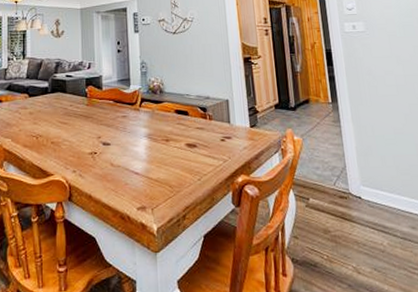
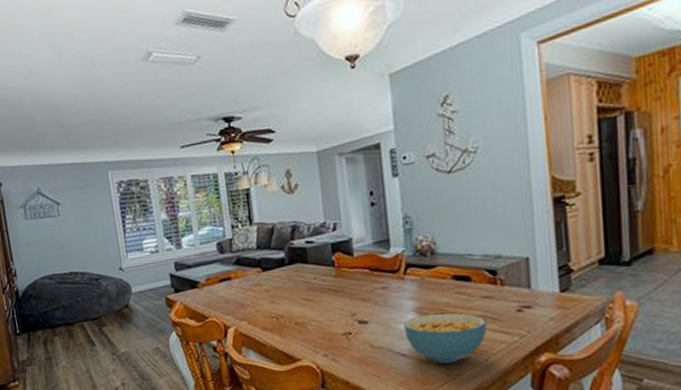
cereal bowl: none [137,139,200,182] -> present [402,313,487,364]

